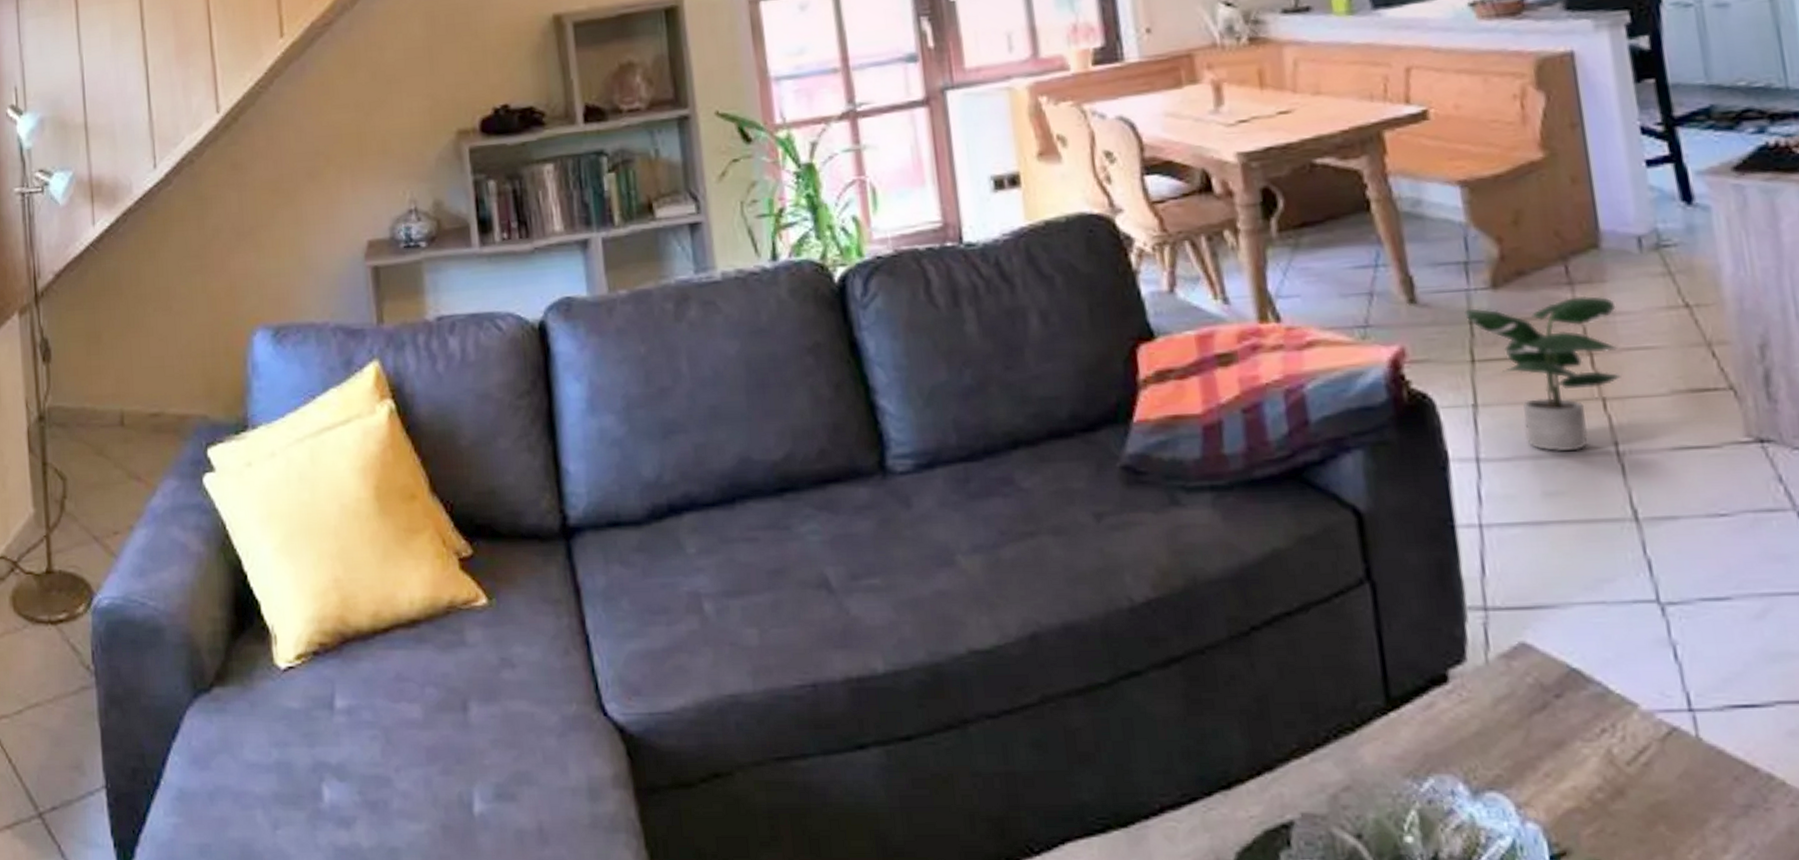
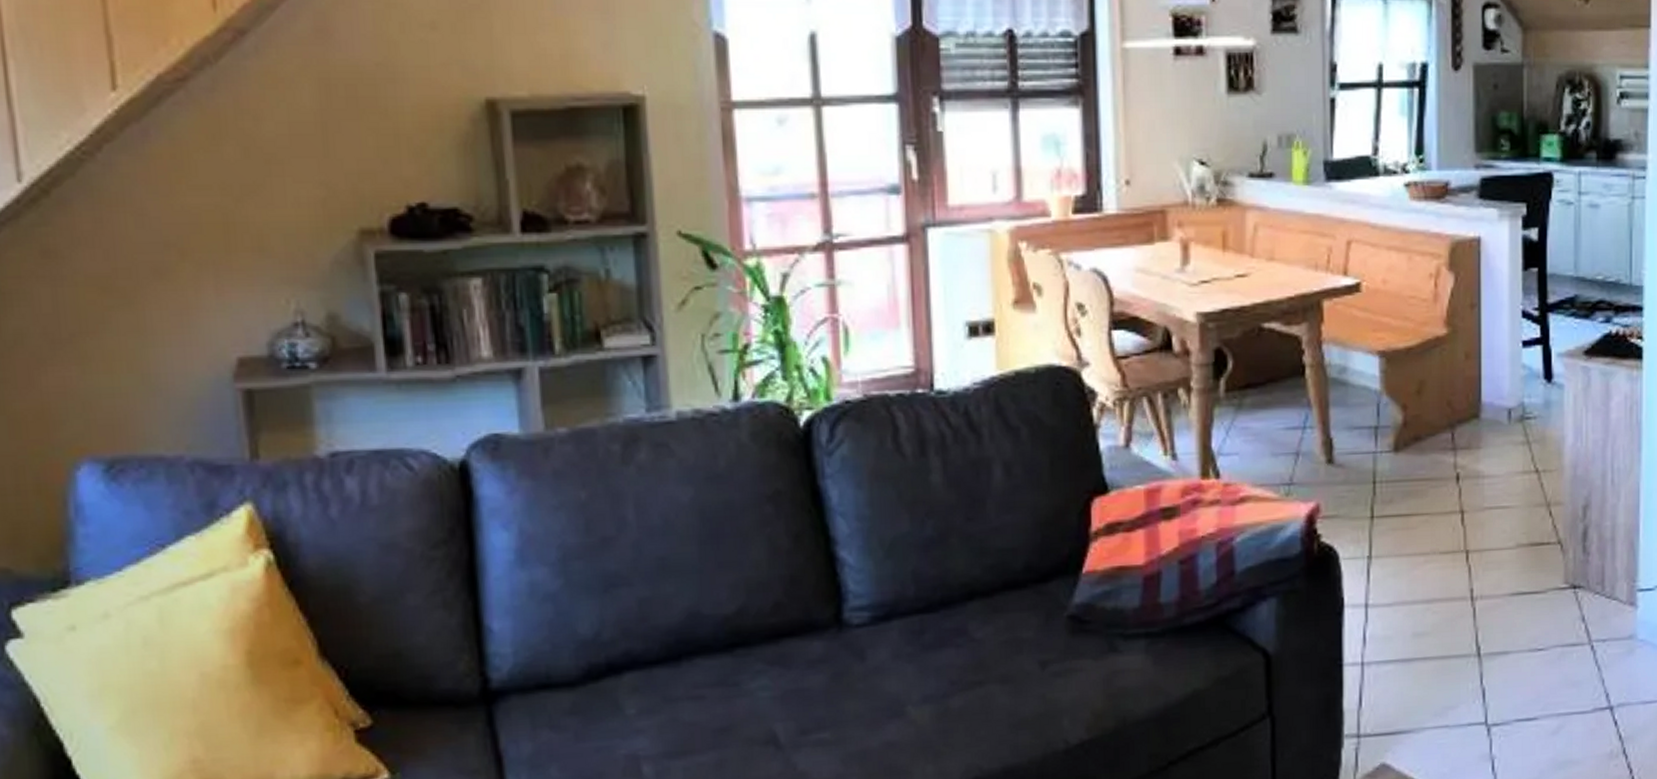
potted plant: present [1464,295,1621,452] -> none [1370,460,1485,598]

